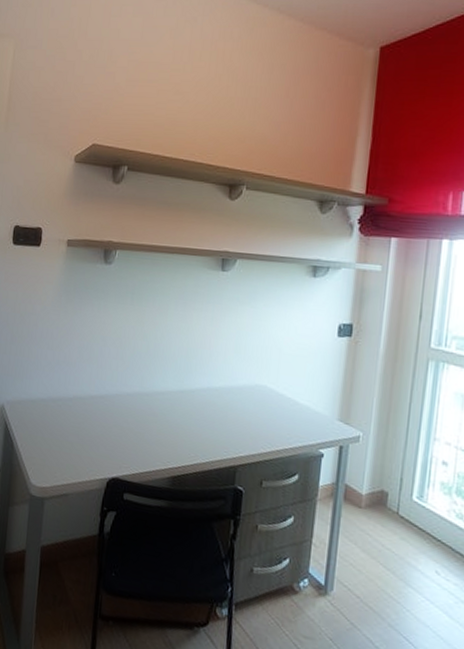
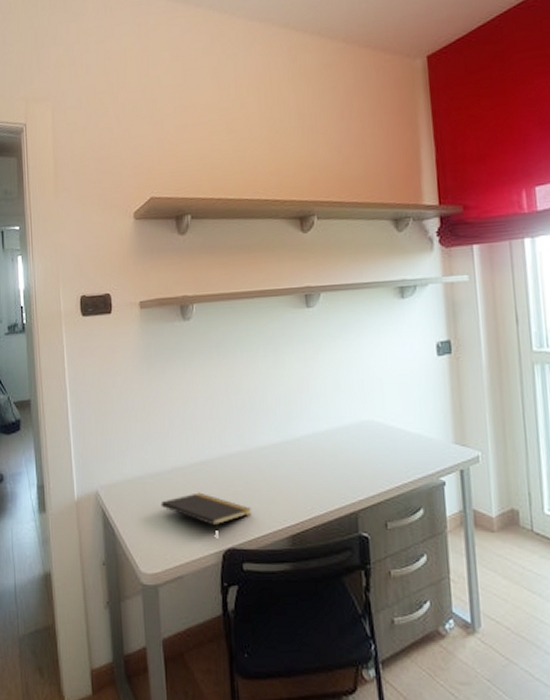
notepad: none [58,422,140,460] -> present [160,492,251,531]

